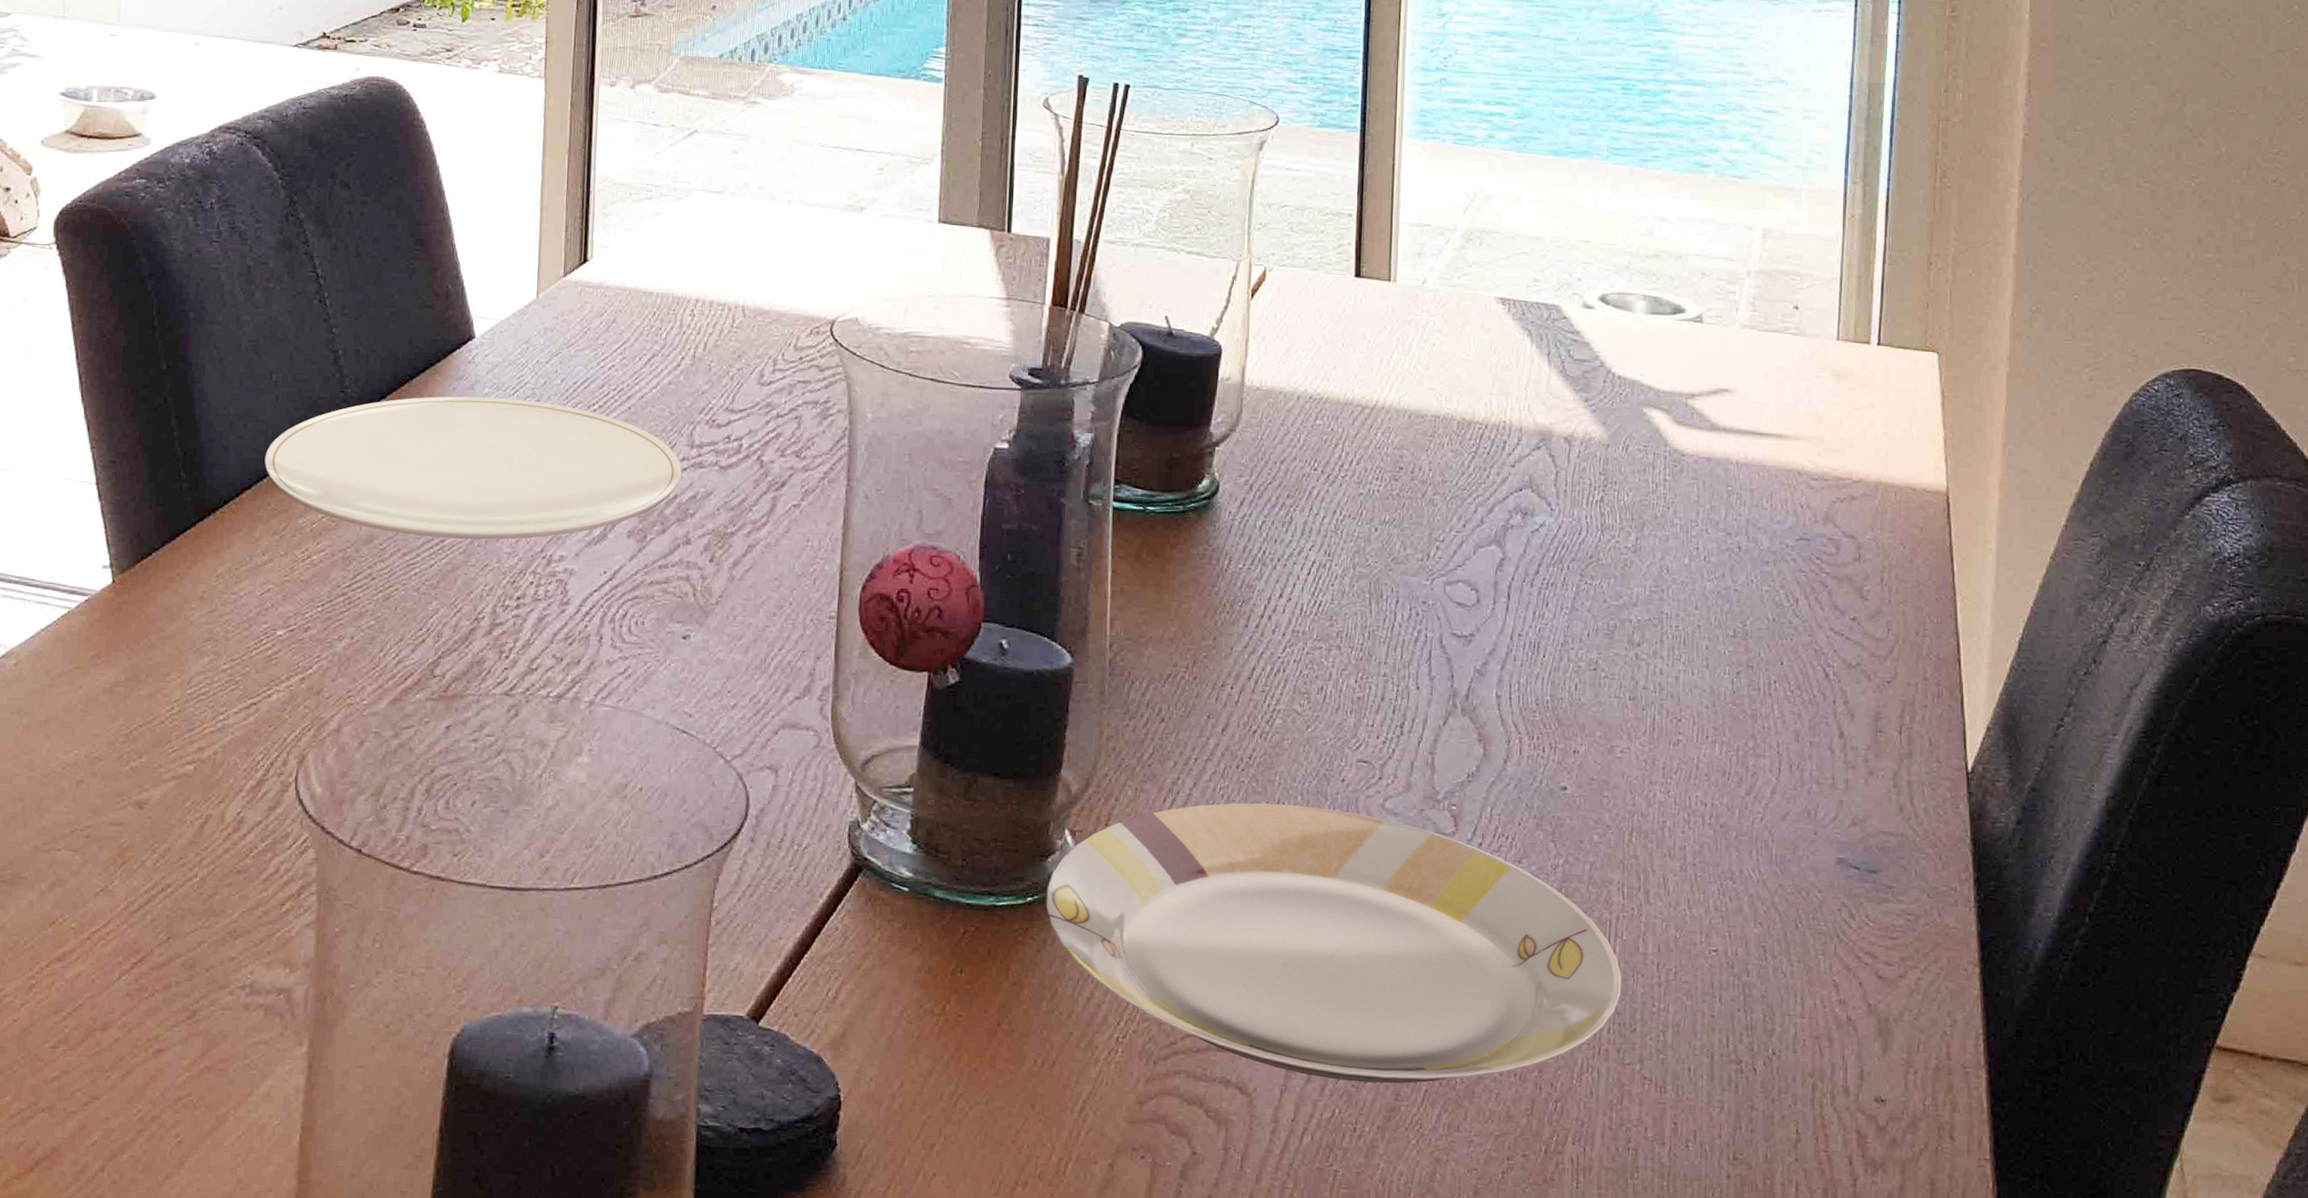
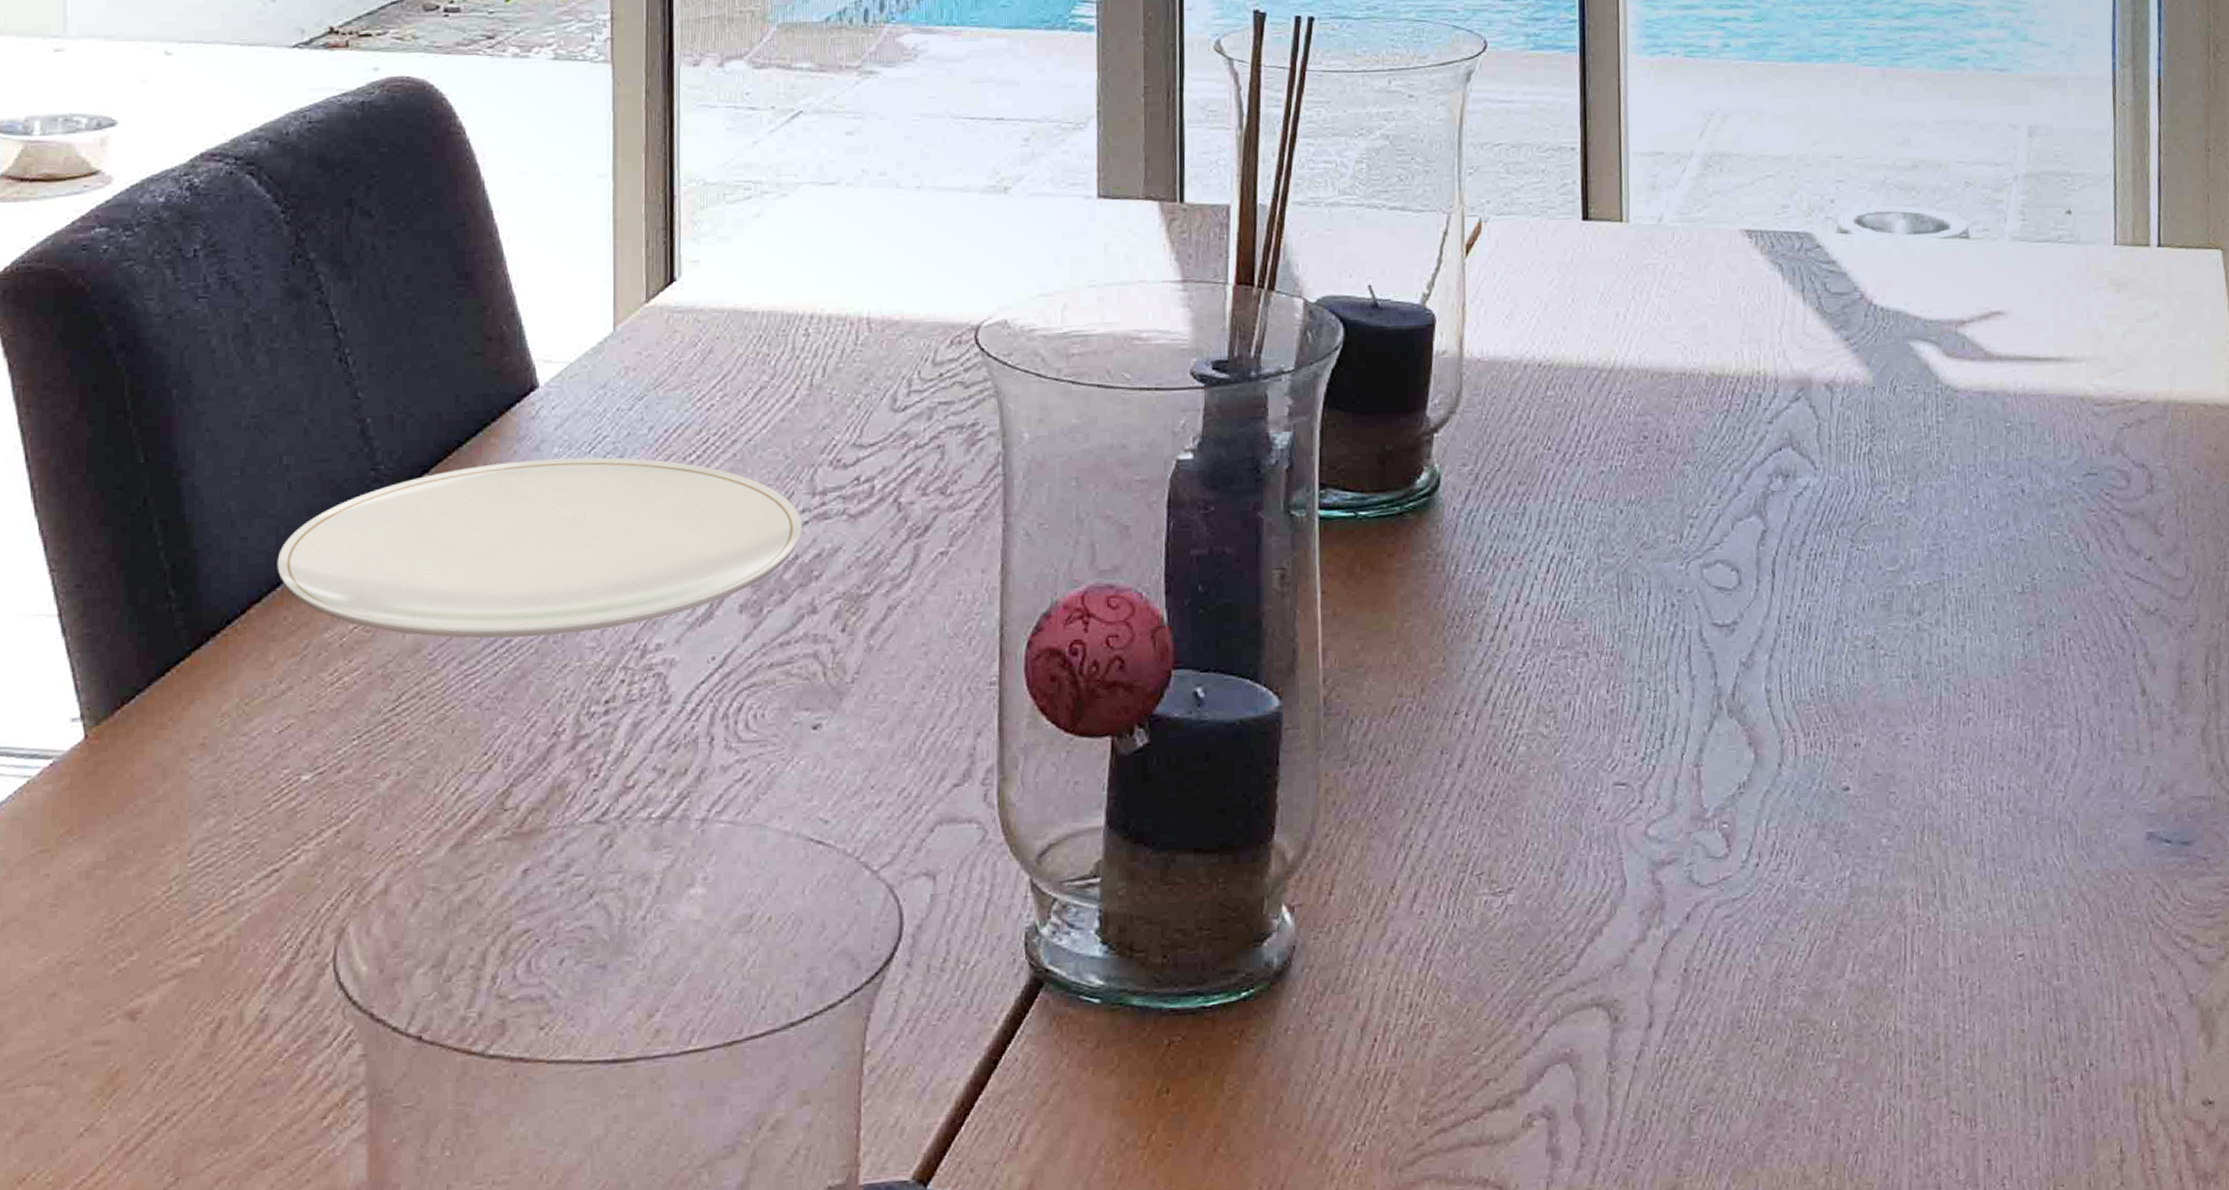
plate: present [1046,803,1622,1084] -> none [1263,843,1922,1162]

